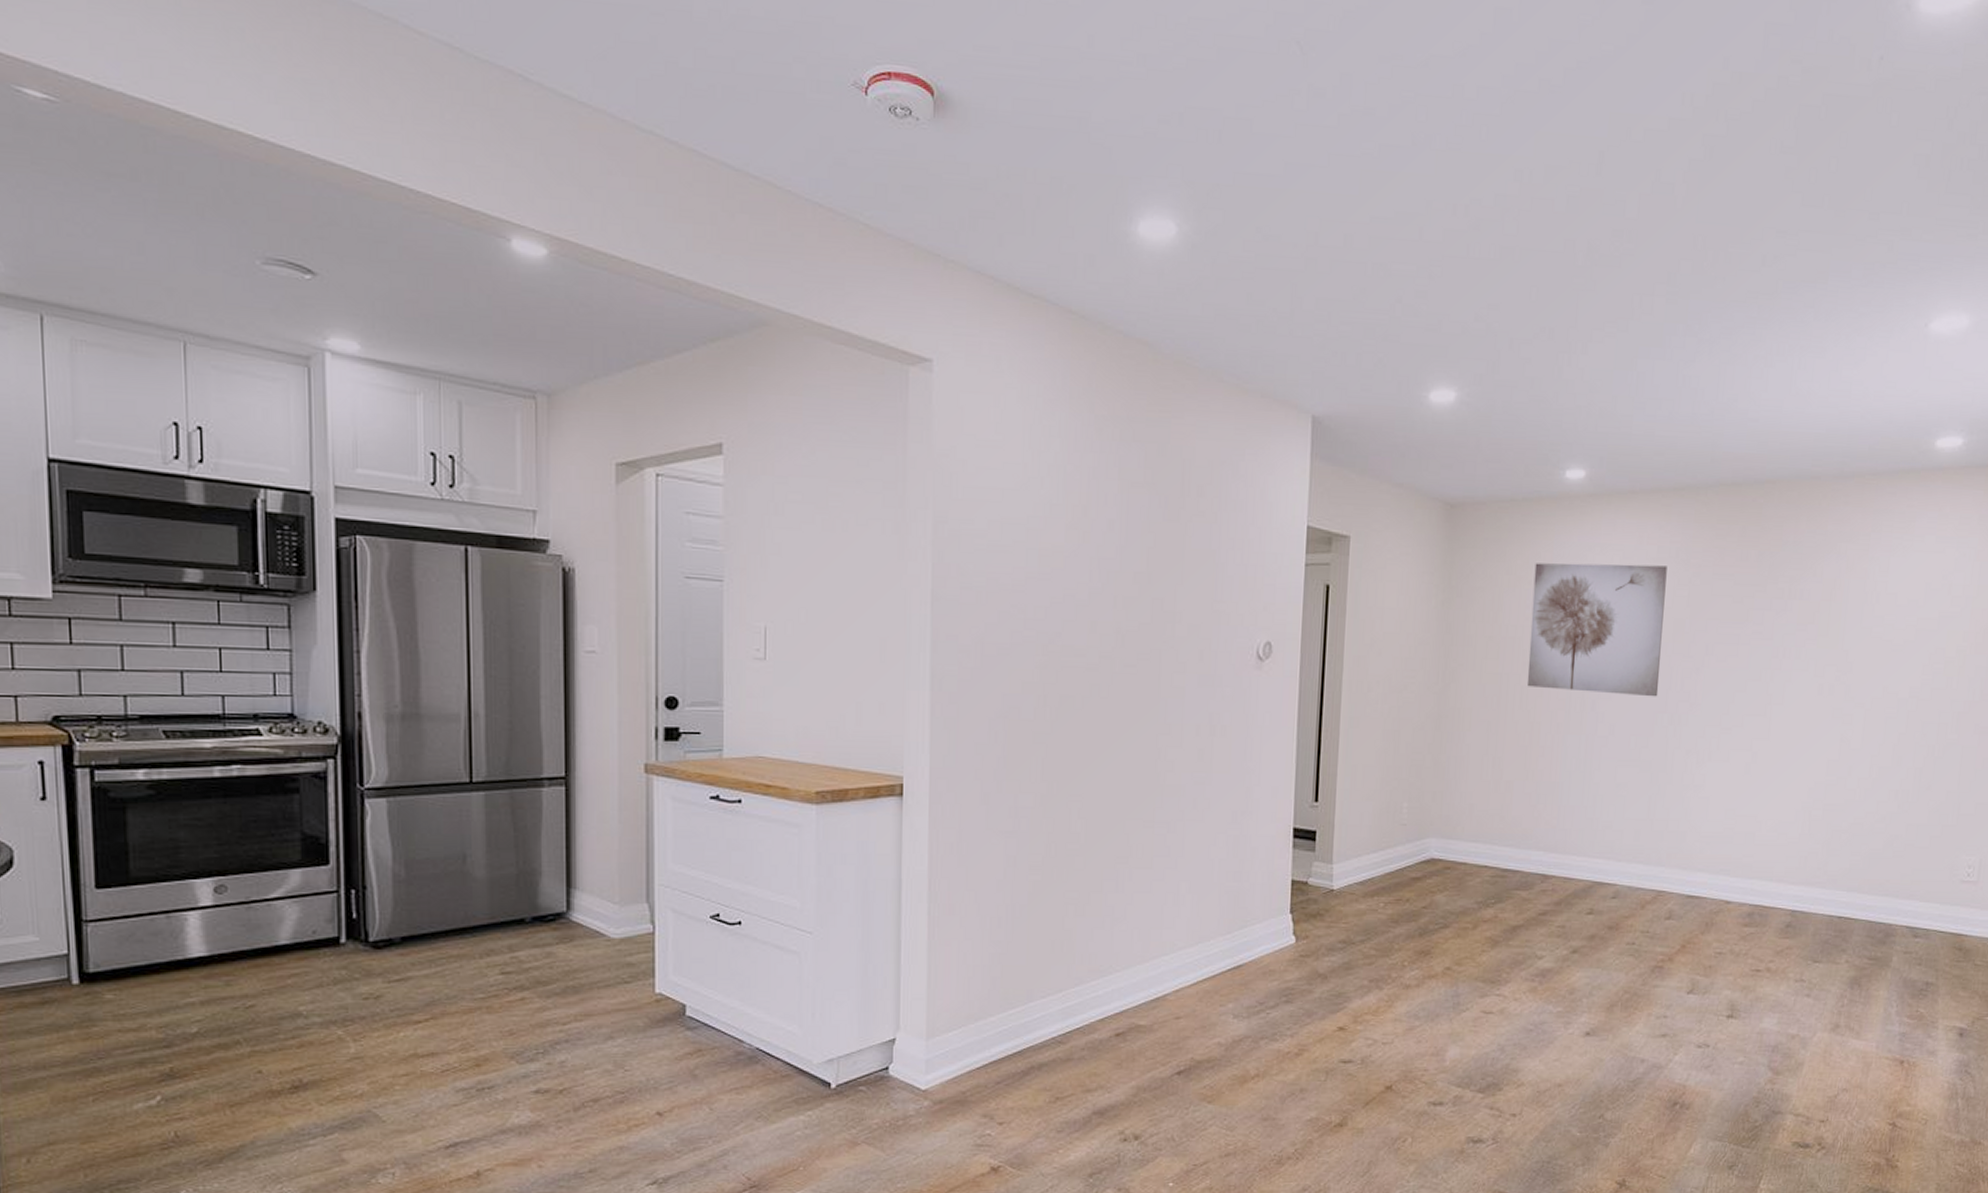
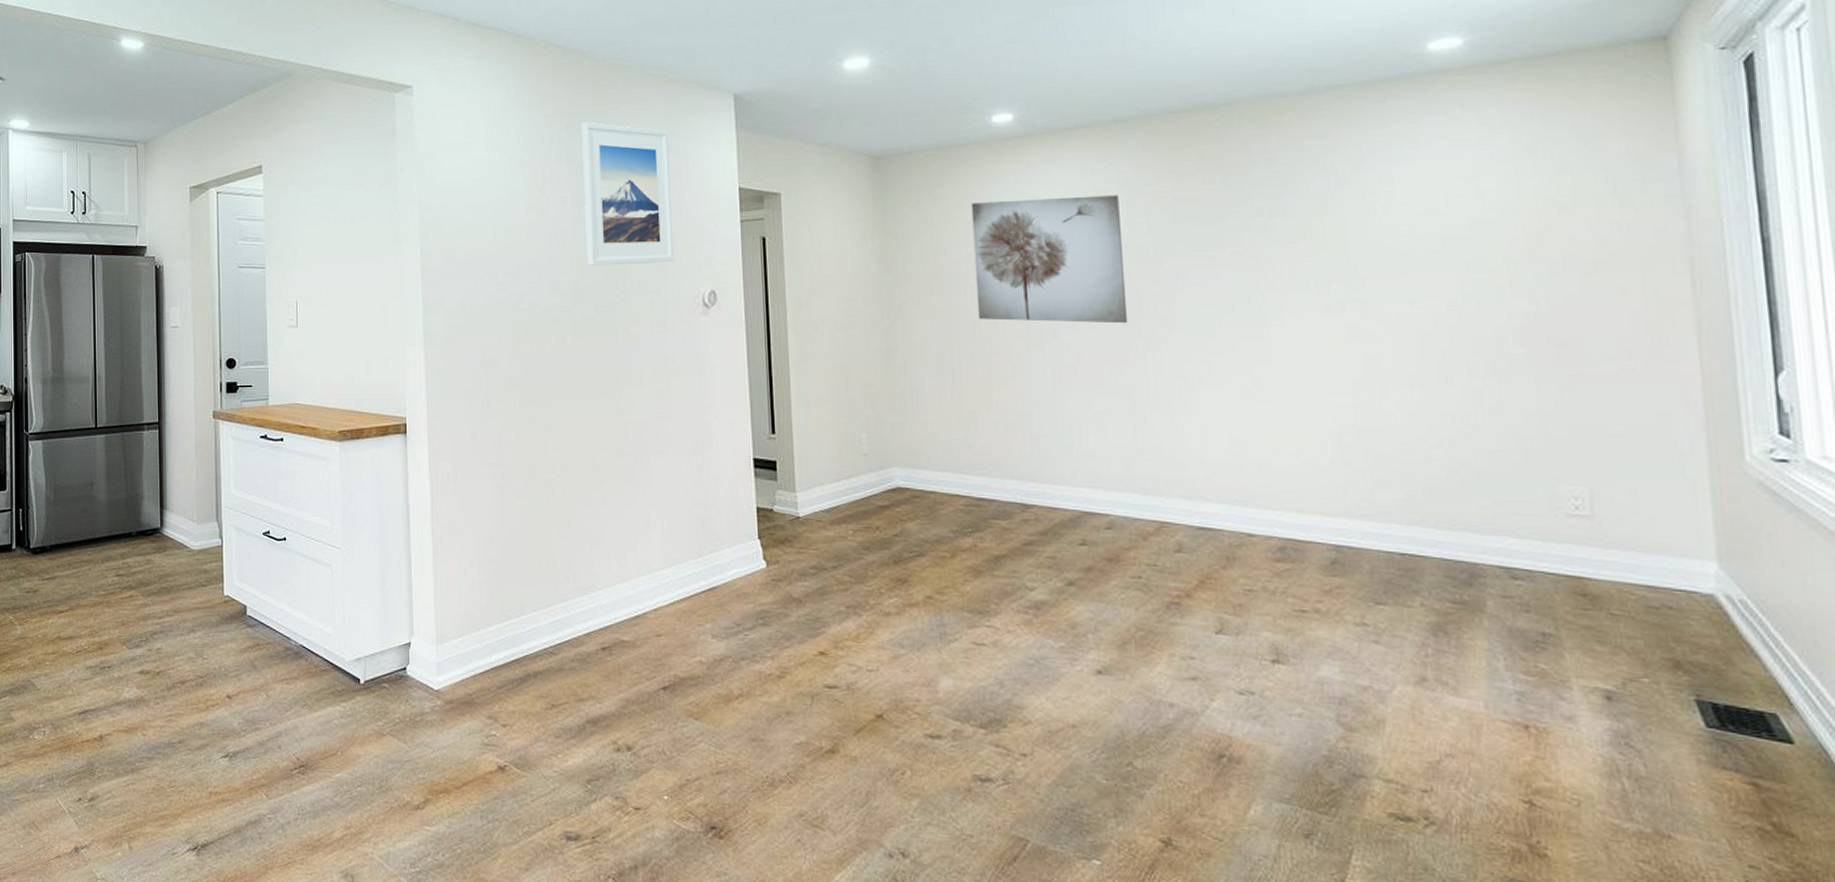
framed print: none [1132,430,1236,607] -> present [582,121,675,266]

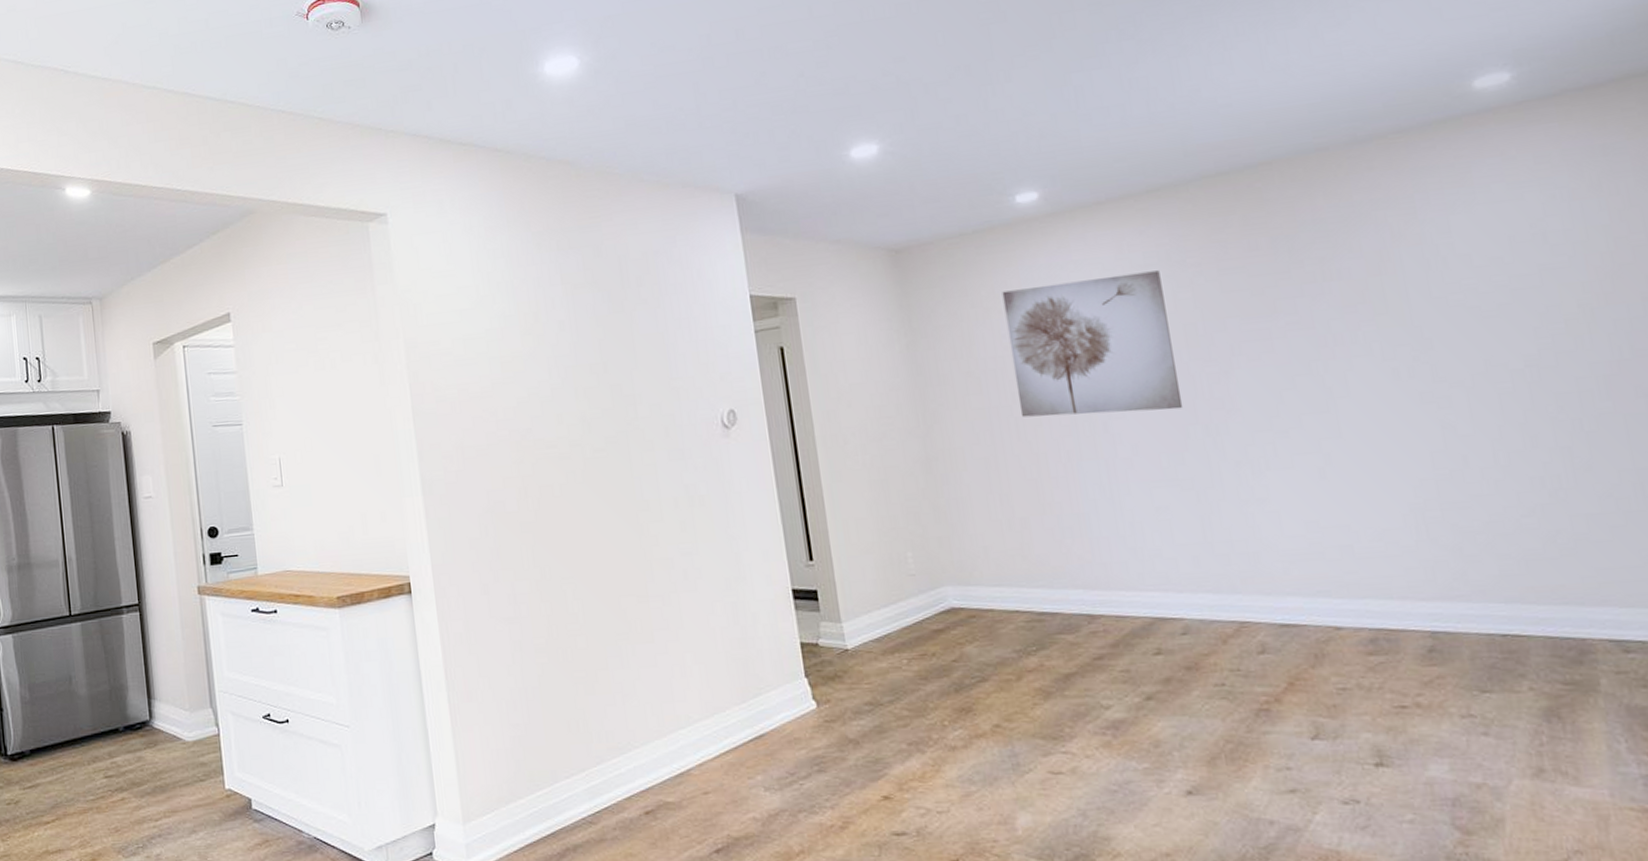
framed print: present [582,121,675,266] -> none [573,237,687,394]

